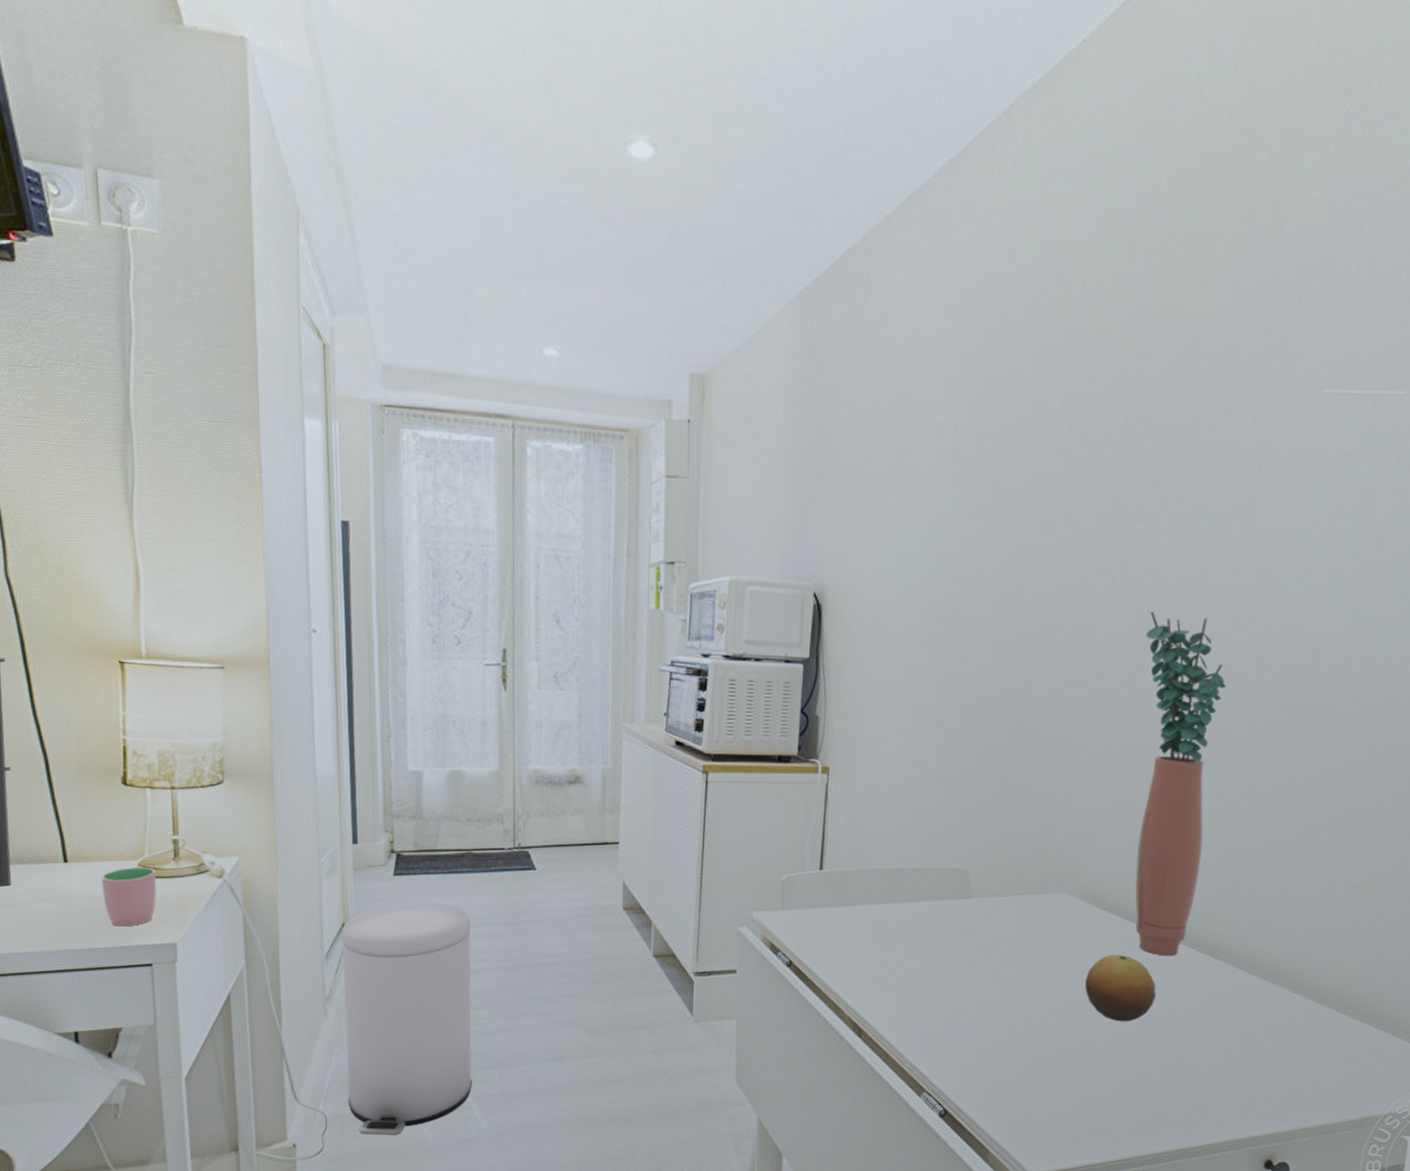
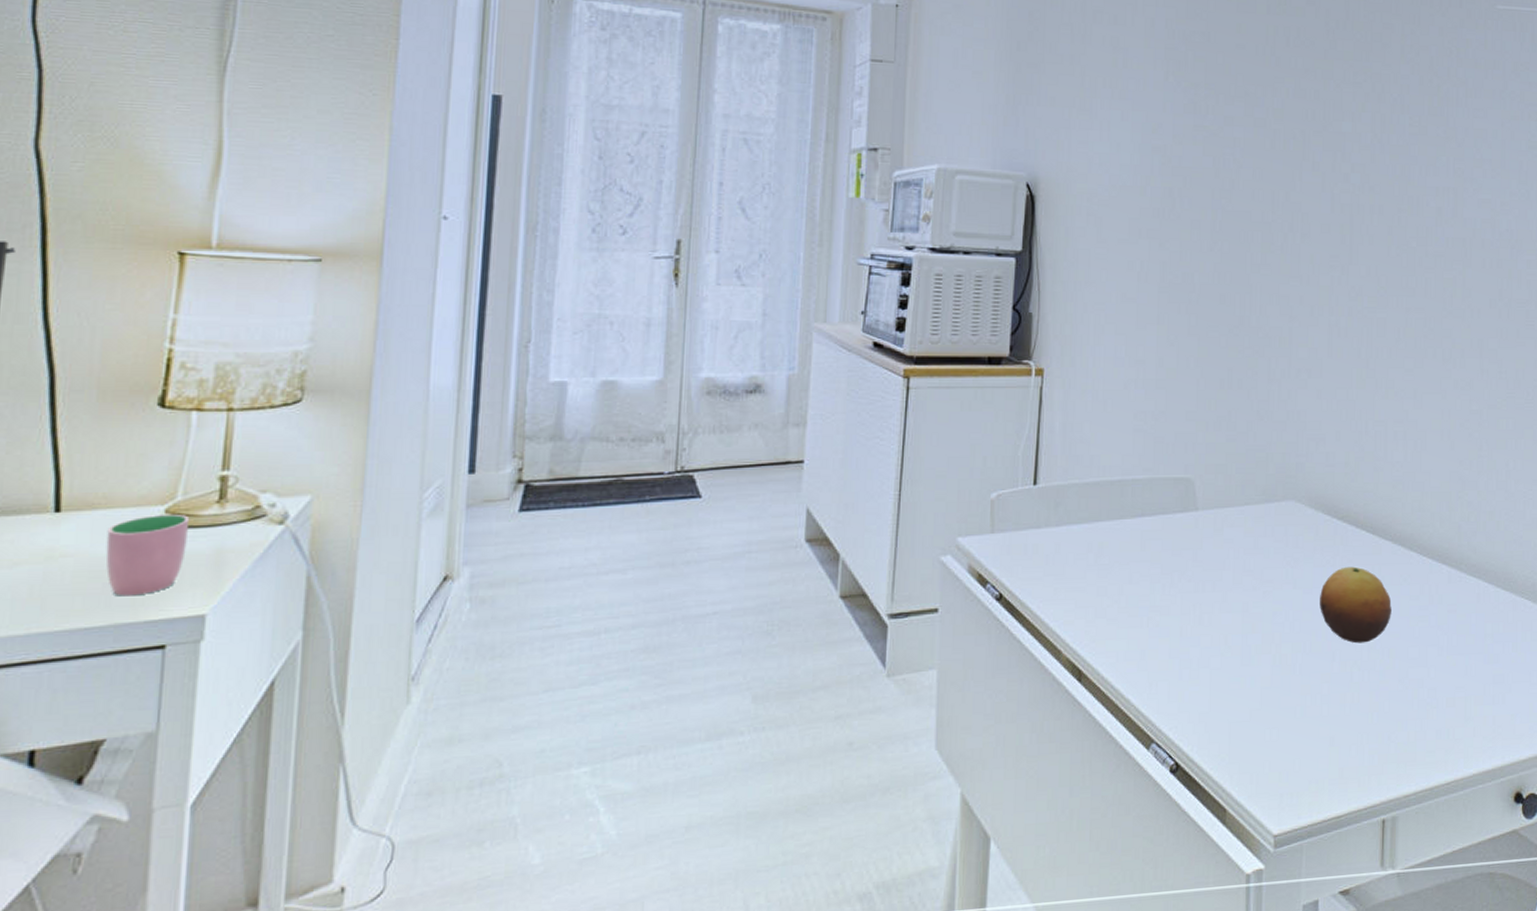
pedal bin: present [342,902,472,1135] -> none [427,543,614,864]
vase: present [1135,612,1226,956] -> none [1357,207,1435,566]

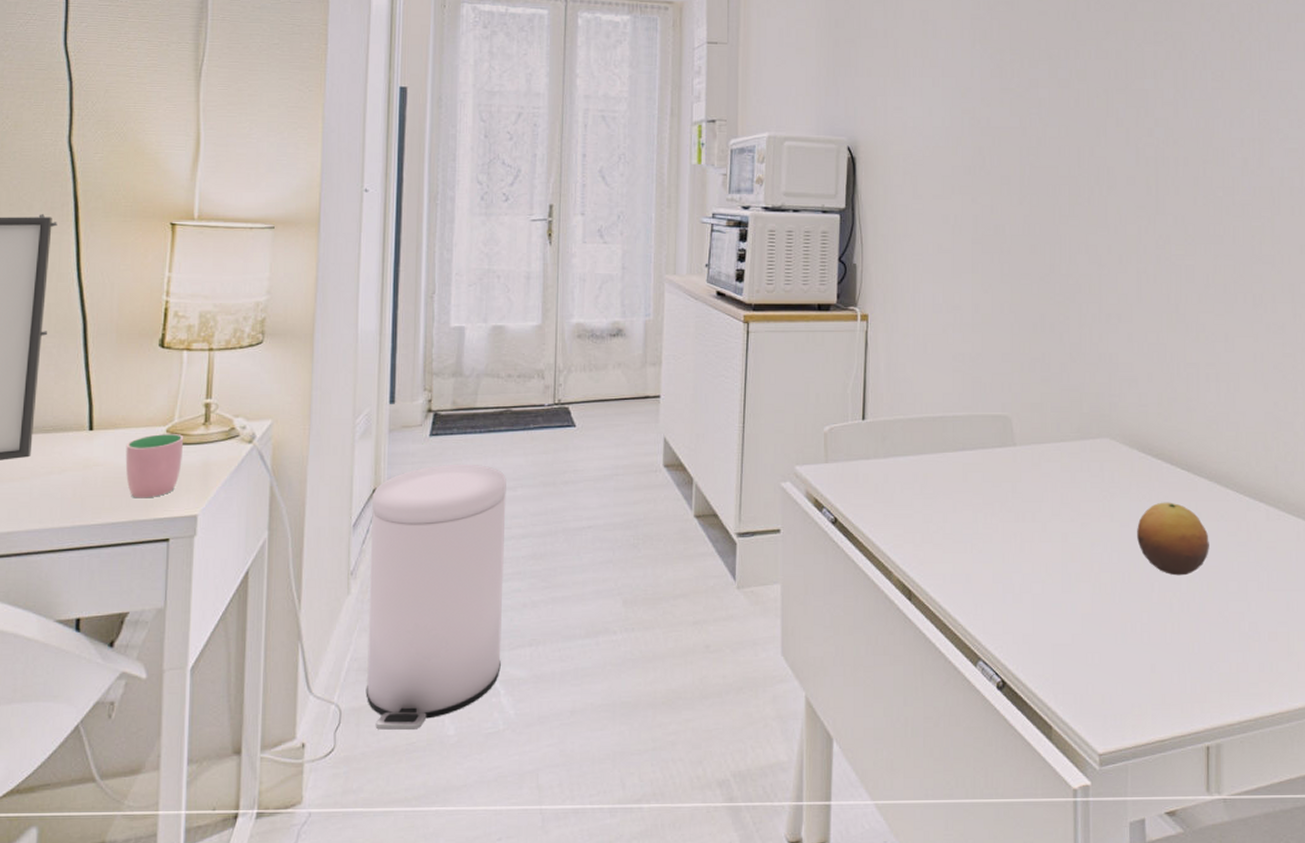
pedal bin: none [427,543,614,864] -> present [366,464,506,730]

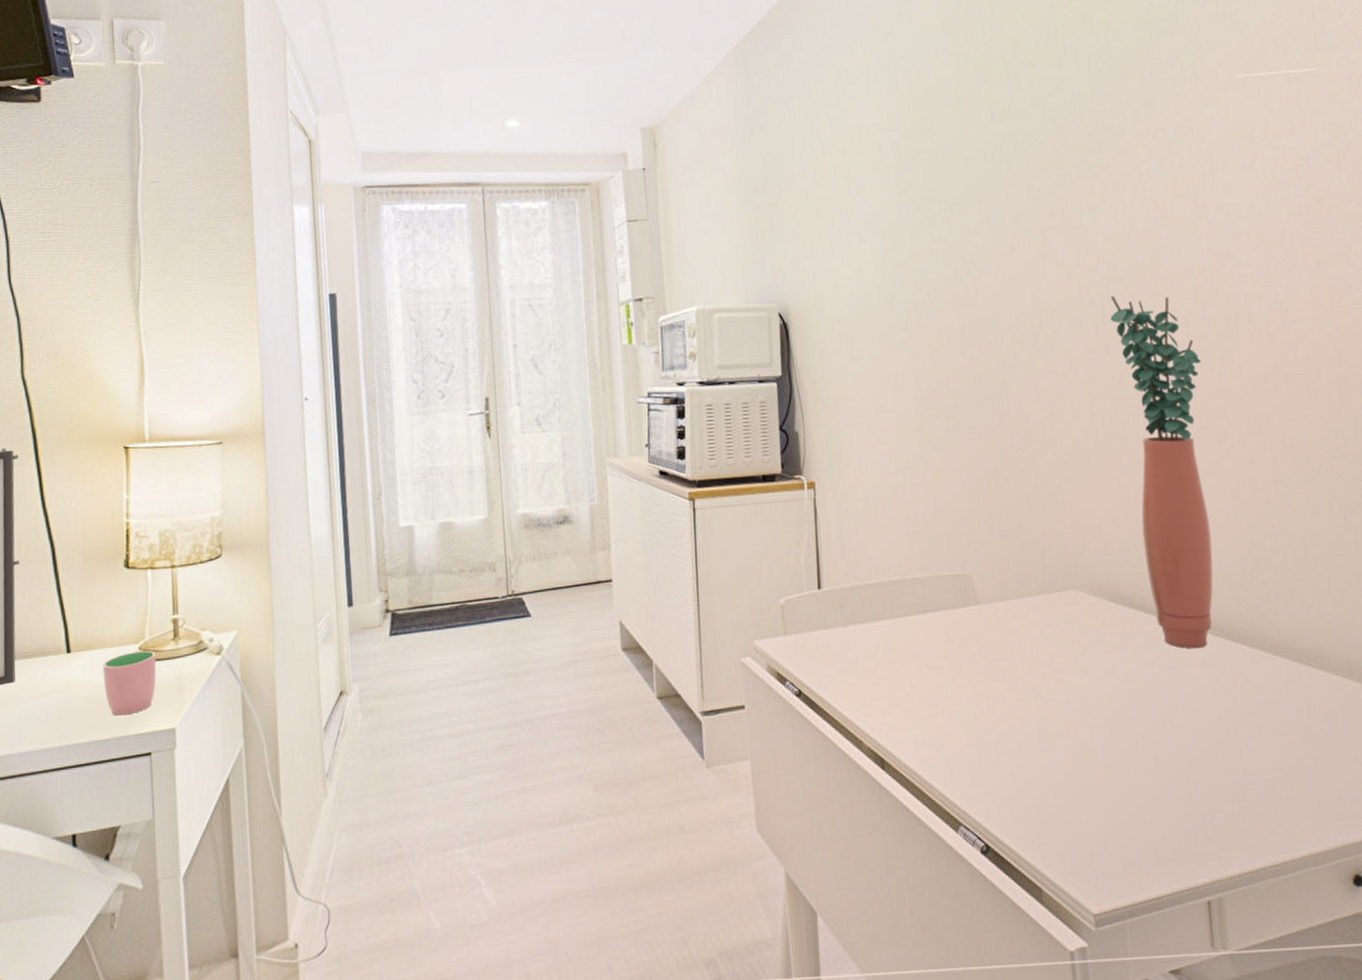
pedal bin: present [366,464,506,730] -> none [340,660,480,927]
fruit: present [1137,502,1209,576] -> none [1114,651,1193,727]
vase: none [1162,159,1243,503] -> present [1110,296,1213,649]

